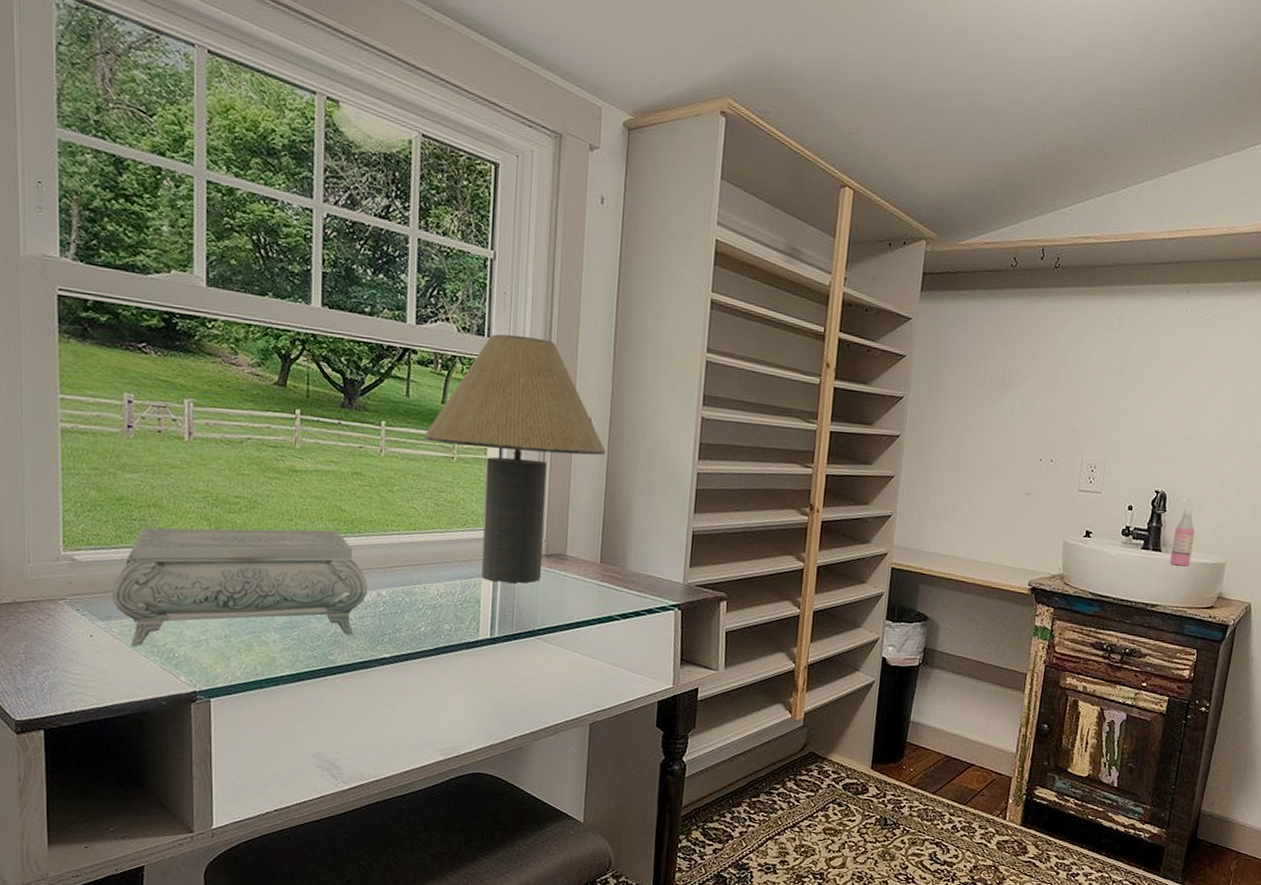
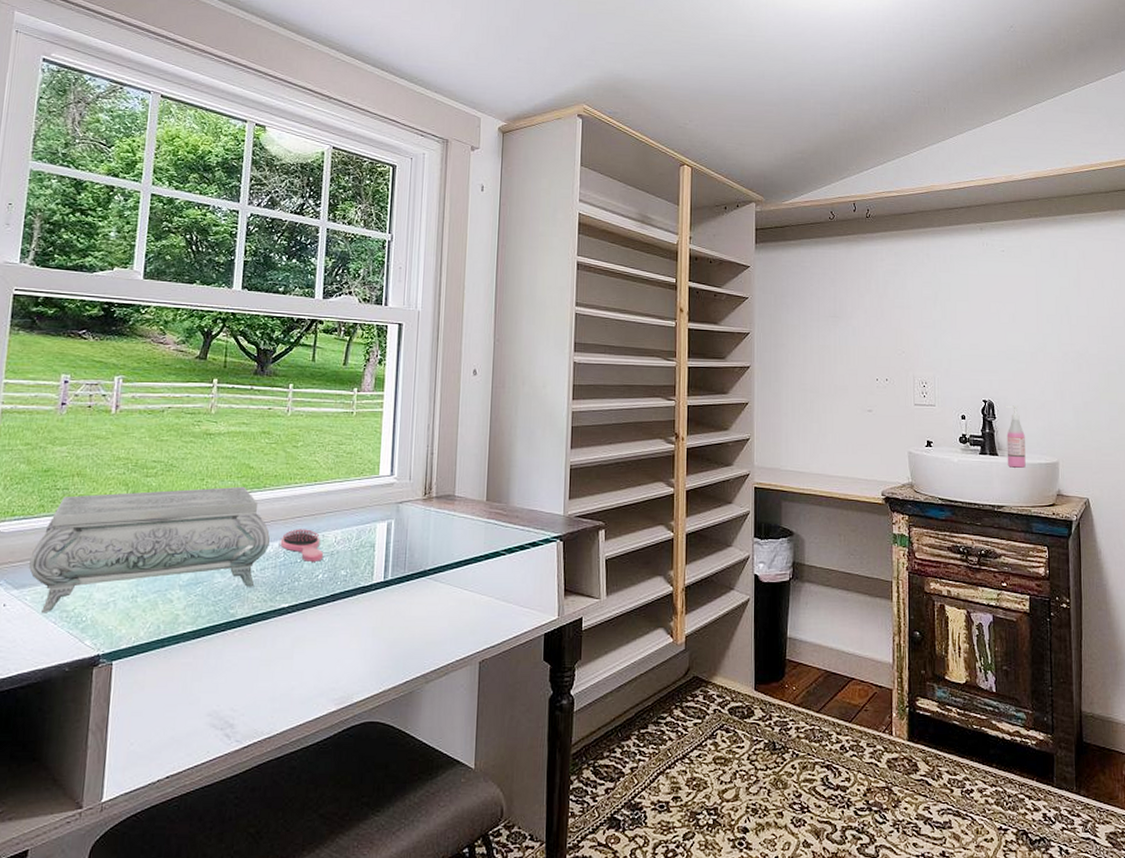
hairbrush: none [379,578,426,614] -> present [280,529,324,562]
table lamp: present [423,334,606,584] -> none [326,302,490,526]

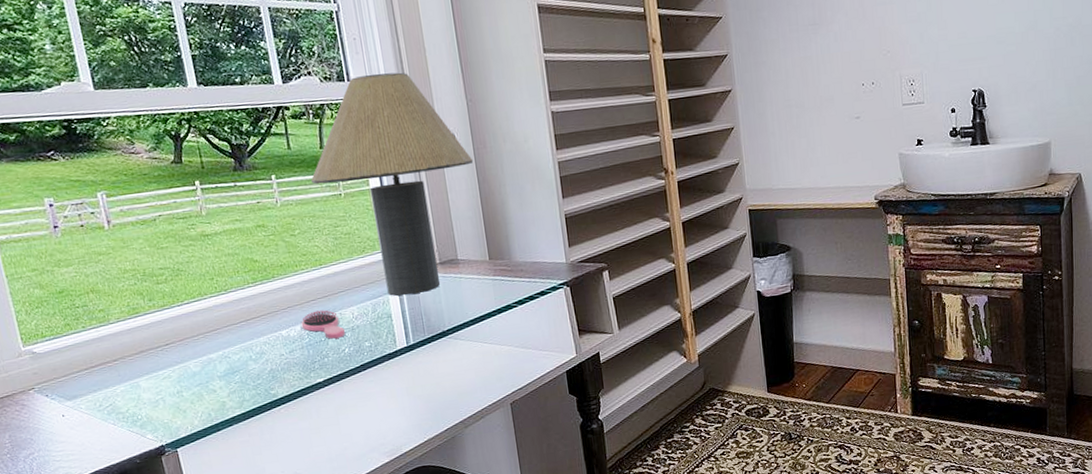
jewelry box: present [29,486,270,614] -> none [72,279,292,418]
table lamp: none [326,302,490,526] -> present [310,72,474,296]
soap dispenser: present [1005,405,1026,468] -> none [995,90,1018,154]

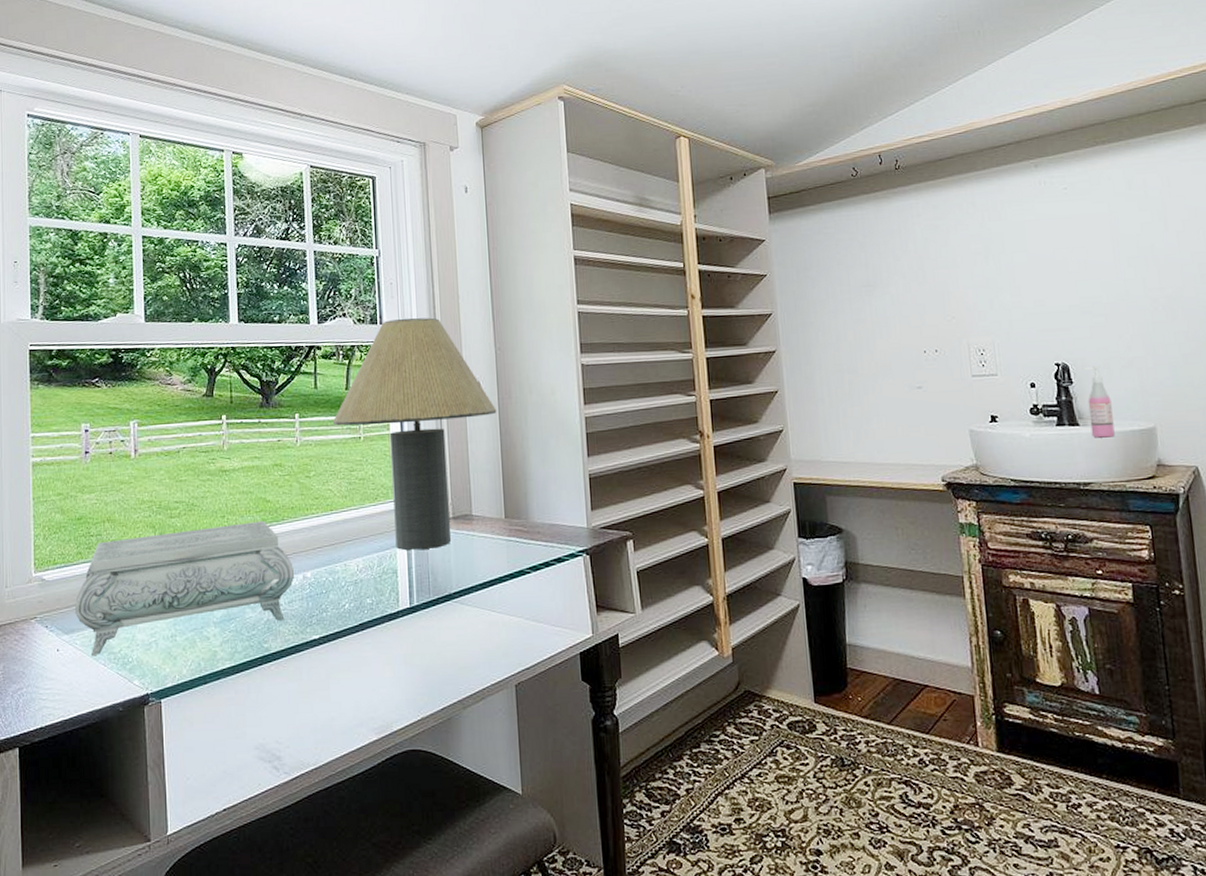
jewelry box: none [72,279,292,418] -> present [75,520,294,657]
hairbrush: present [301,310,346,339] -> none [304,559,348,592]
soap dispenser: none [995,90,1018,154] -> present [1083,366,1115,438]

